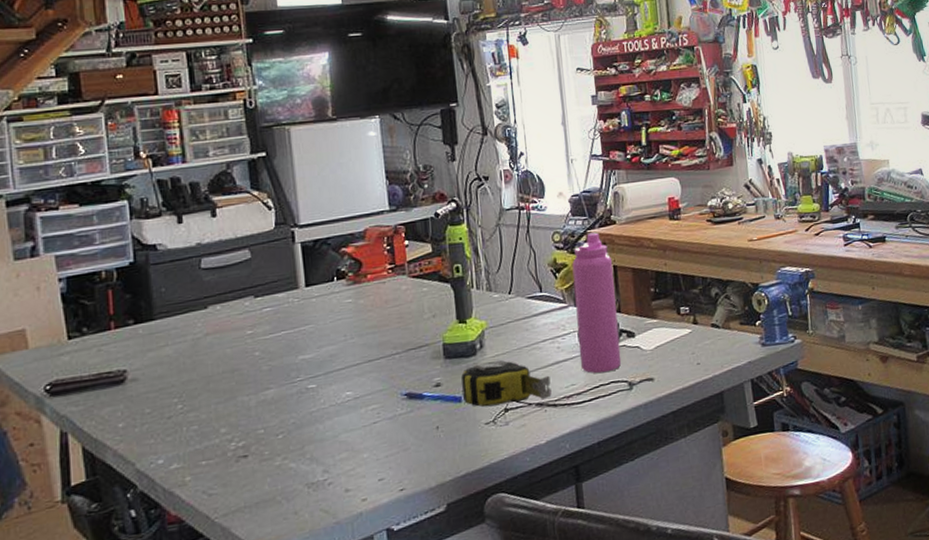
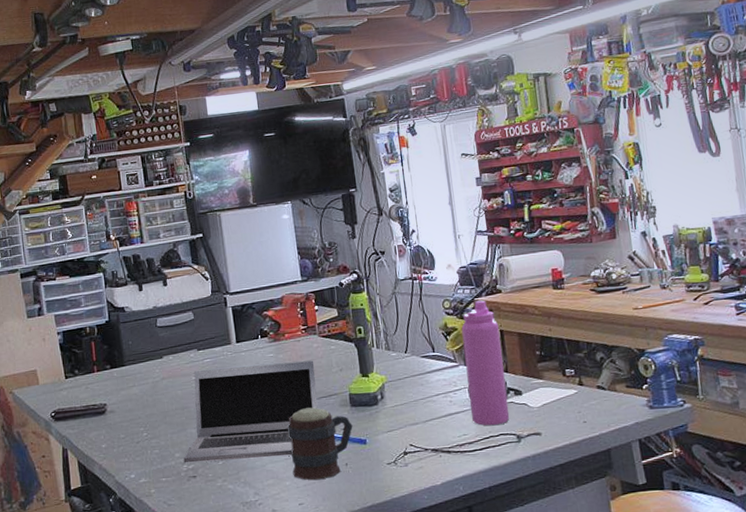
laptop: none [231,305,405,441] -> present [183,360,318,463]
mug: none [366,361,446,450] -> present [287,407,353,480]
tape measure: present [461,360,552,407] -> none [365,409,446,450]

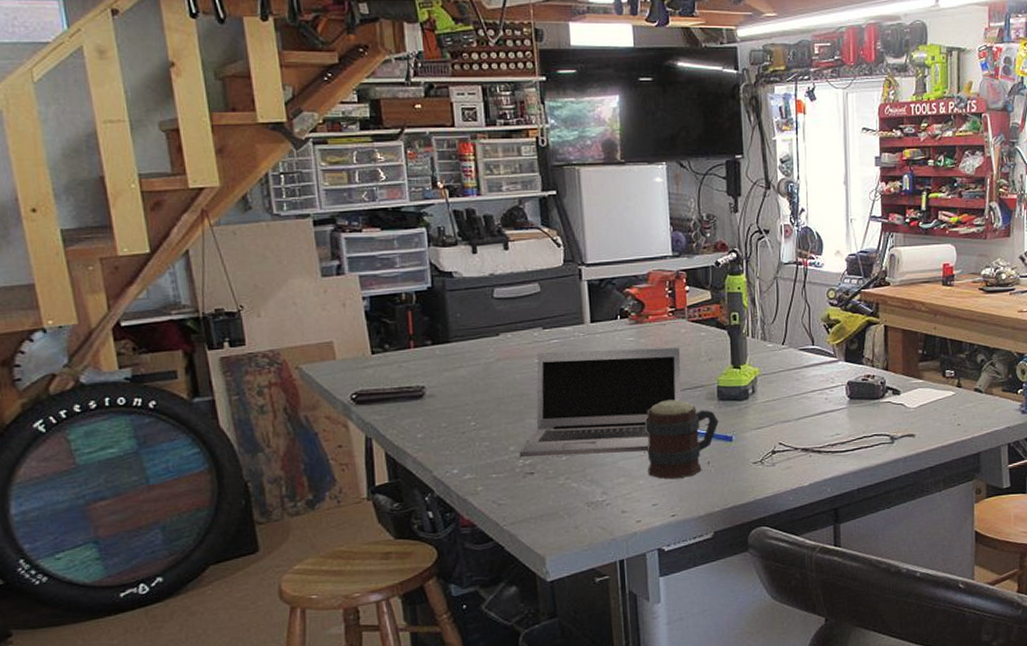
water bottle: present [461,300,510,426] -> none [844,292,886,426]

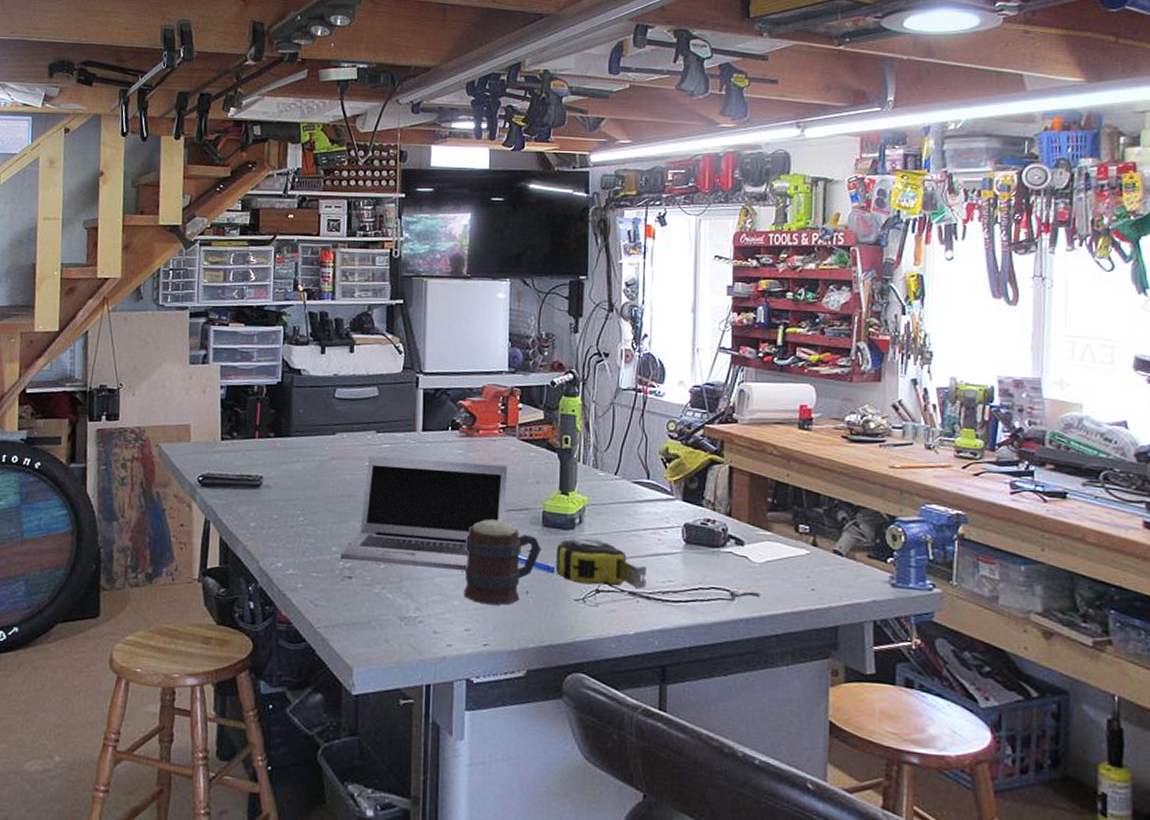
tape measure: none [733,405,817,448] -> present [556,538,647,590]

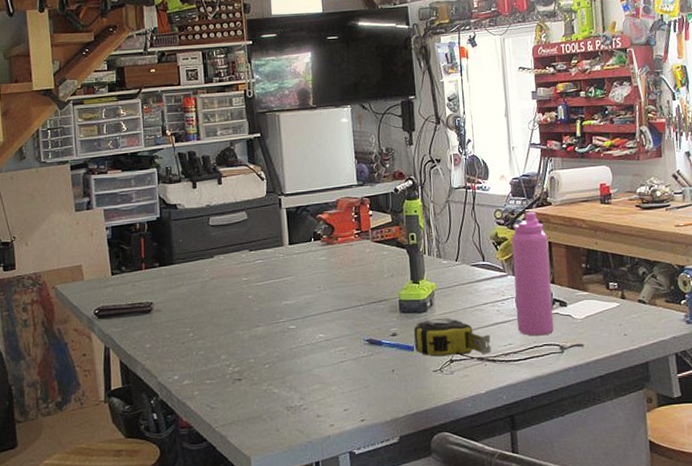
laptop: present [340,456,508,572] -> none [229,265,368,366]
mug: present [463,519,541,606] -> none [336,312,401,386]
water bottle: none [680,427,729,577] -> present [511,211,554,336]

